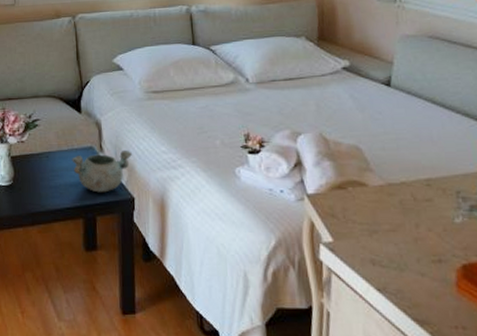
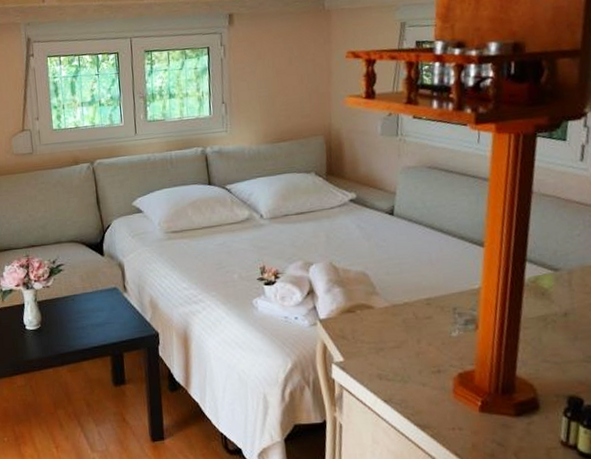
decorative bowl: present [71,149,132,193] -> none [97,288,155,331]

